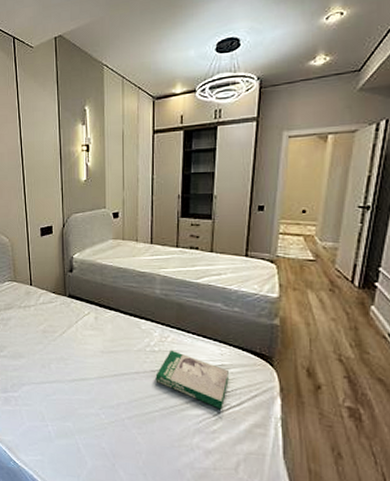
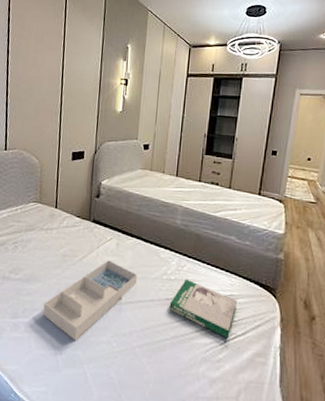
tray: none [30,334,120,414] -> present [42,260,138,341]

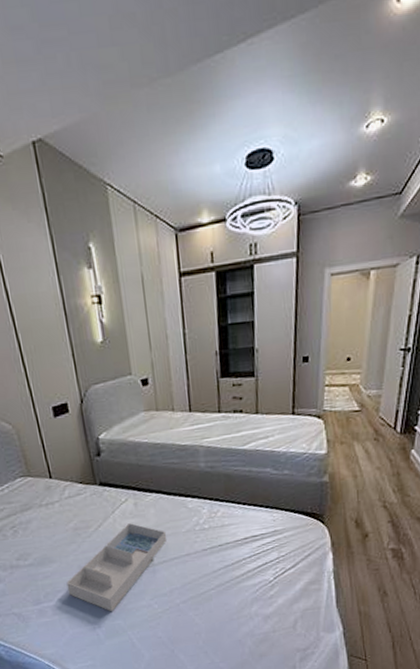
book: present [169,278,238,339] -> none [208,524,283,575]

